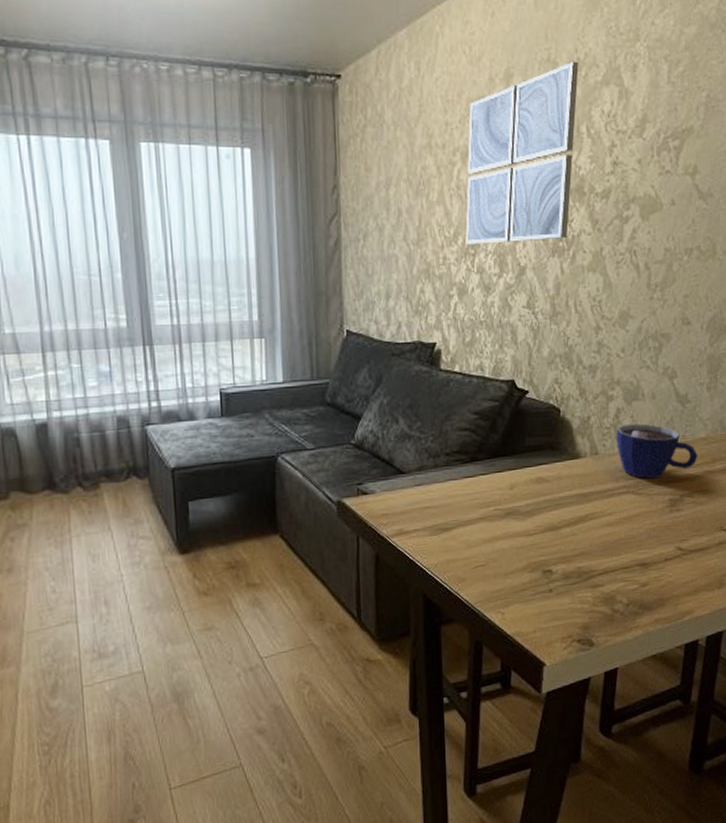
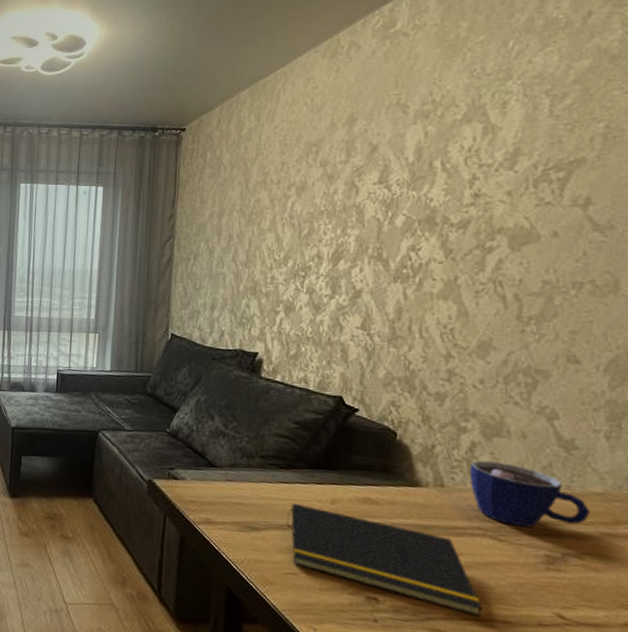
wall art: present [465,61,579,244] -> none [296,103,434,268]
notepad: none [472,495,628,565] -> present [286,502,483,616]

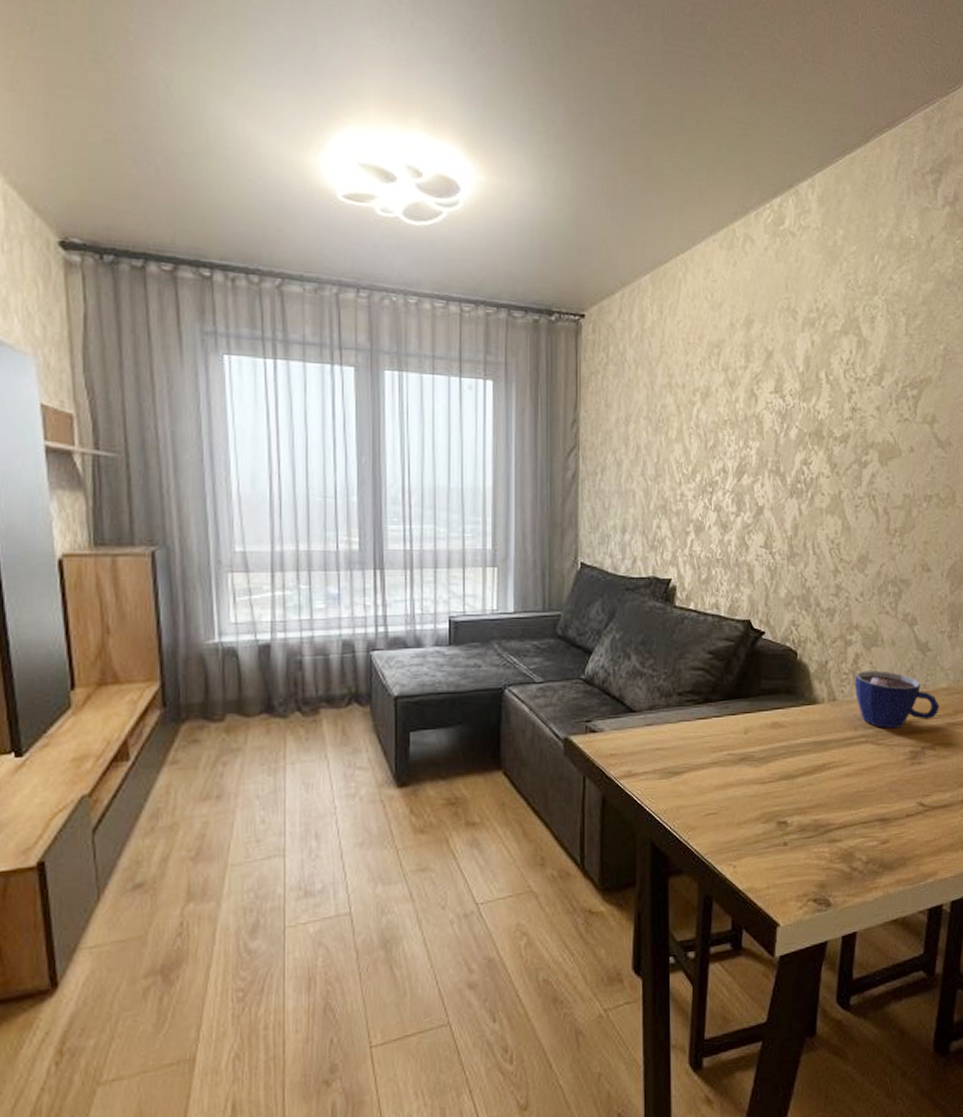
notepad: present [286,502,483,616] -> none [705,738,867,819]

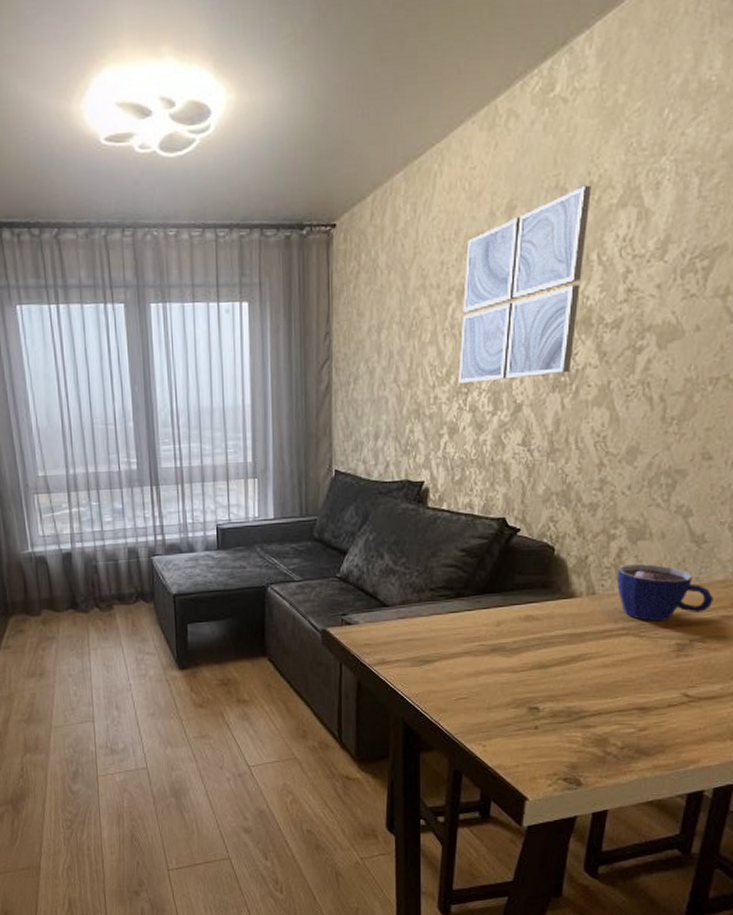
wall art: none [703,310,818,483] -> present [458,185,592,383]

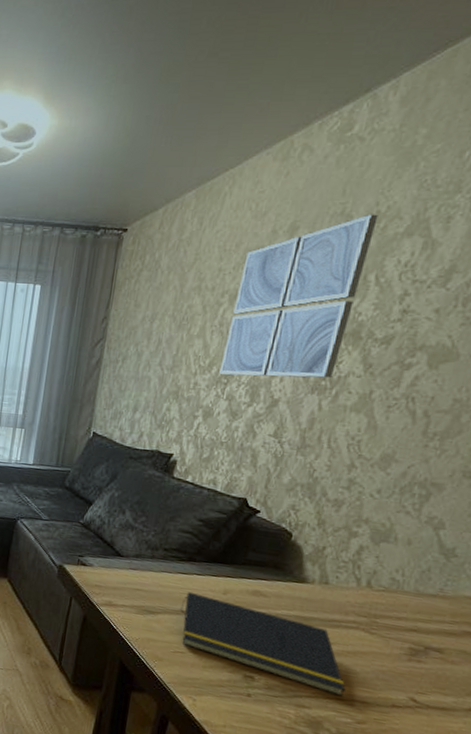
notepad: none [456,630,625,707] -> present [180,591,346,696]
cup: present [617,564,714,622] -> none [352,562,458,624]

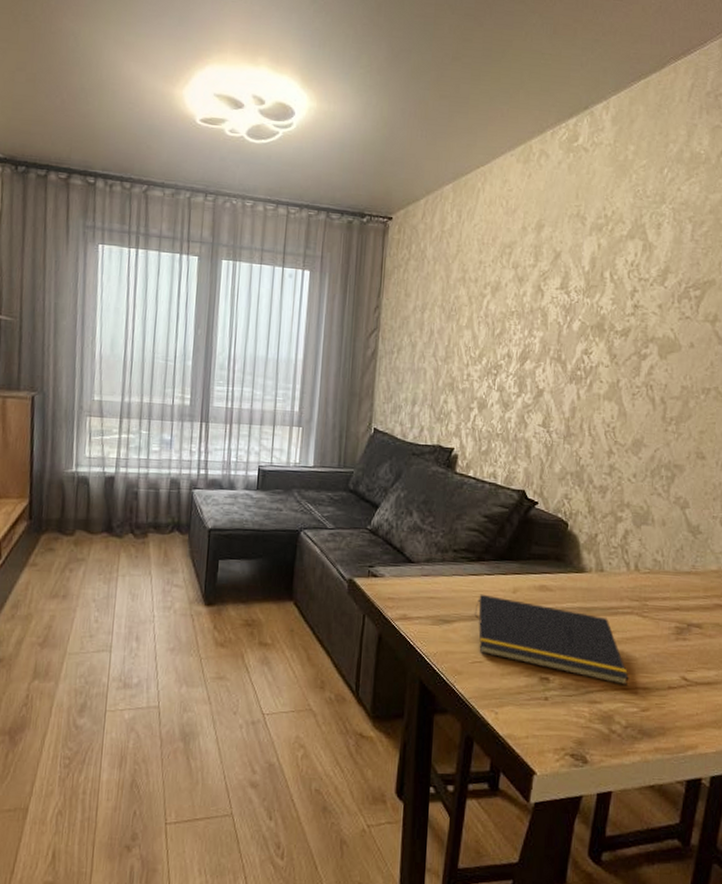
wall art: present [219,214,378,379] -> none [489,217,606,369]

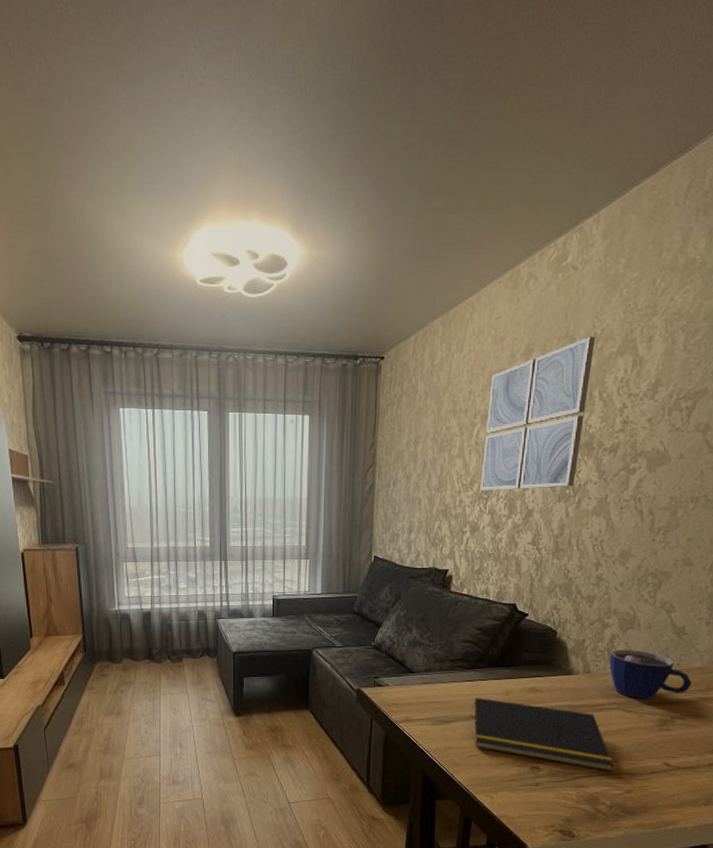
wall art: none [489,217,606,369] -> present [480,336,596,490]
cup: none [623,546,708,604] -> present [609,649,692,700]

